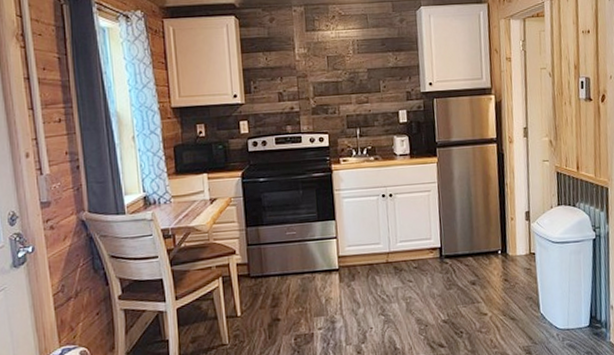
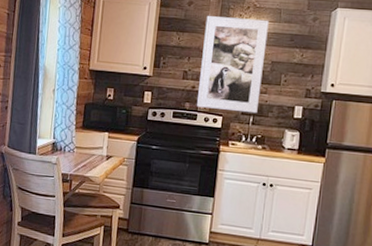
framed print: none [291,27,363,129] -> present [197,16,269,114]

